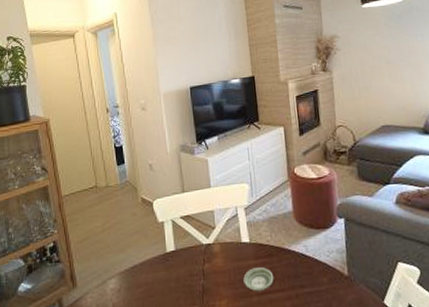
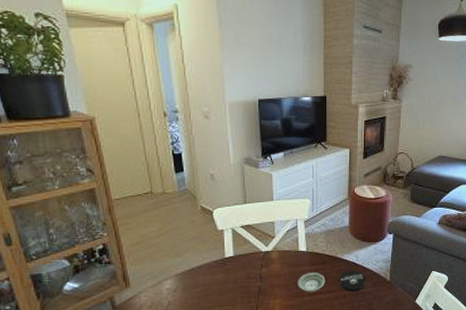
coaster: none [288,263,320,290] -> present [339,270,366,292]

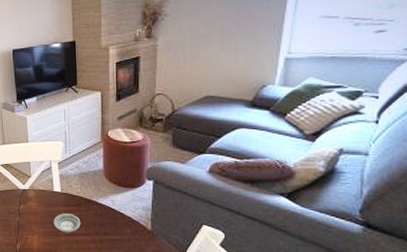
coaster: present [339,270,366,292] -> none [94,214,124,237]

